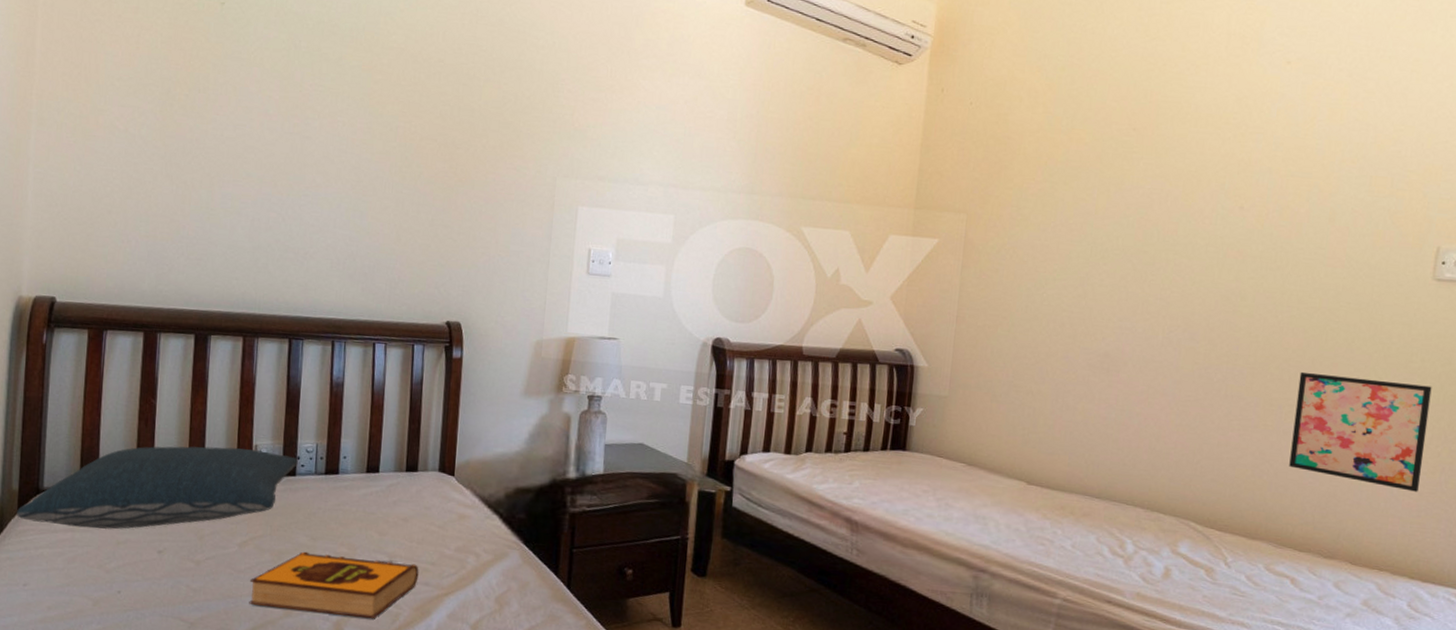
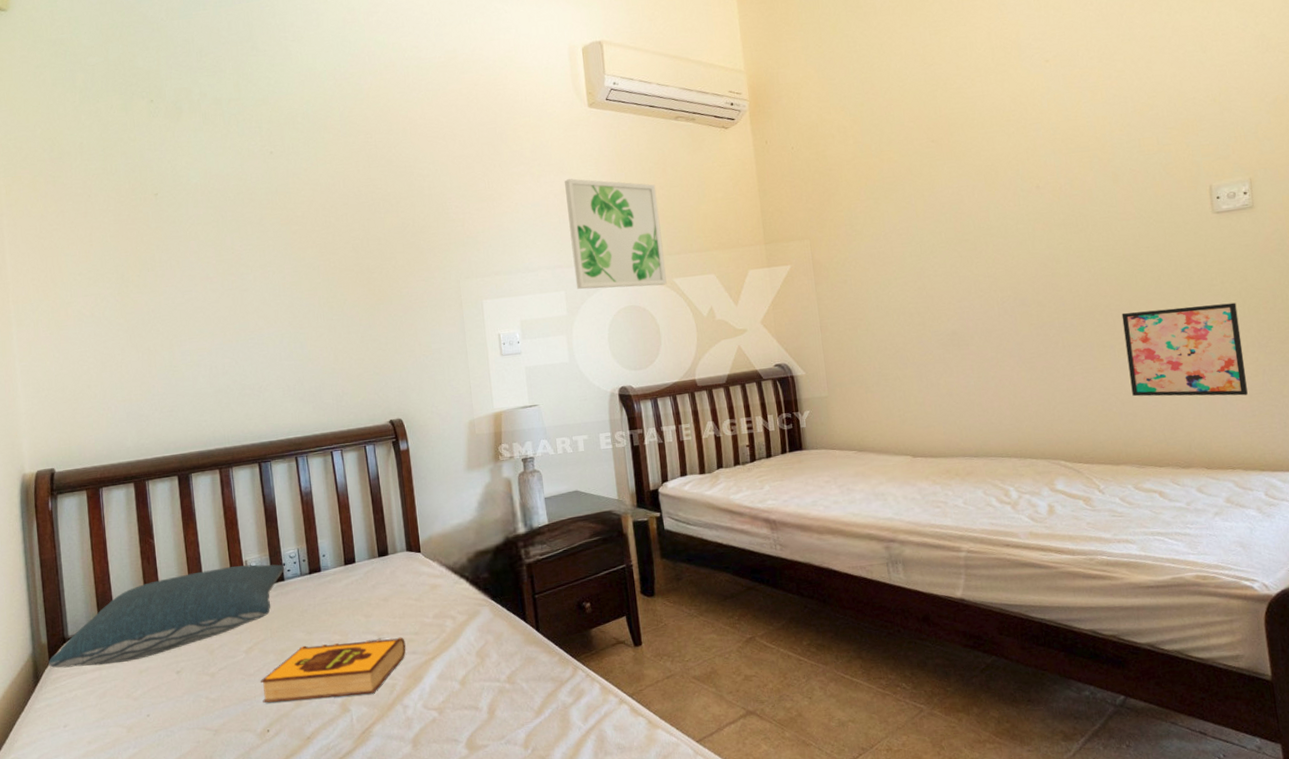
wall art: none [688,85,804,232] -> present [565,178,667,290]

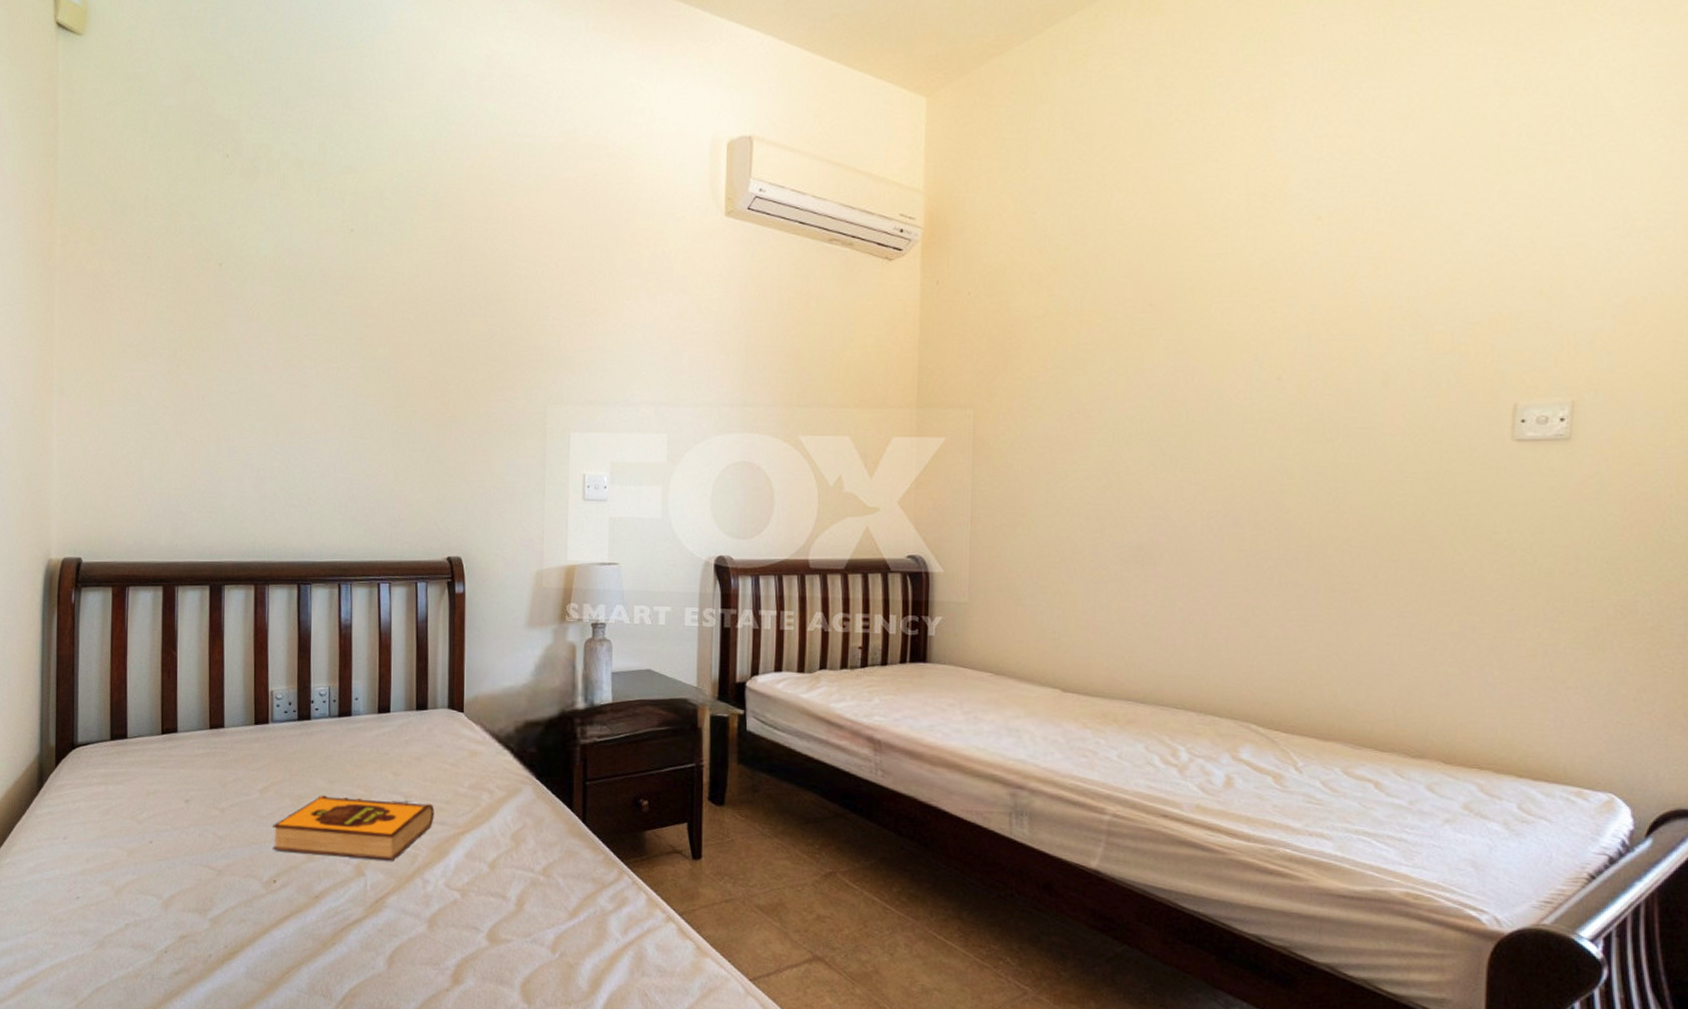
pillow: present [48,564,284,668] -> none [54,694,312,781]
wall art: present [565,178,667,290] -> none [681,300,793,442]
wall art: present [1121,302,1248,397] -> none [1360,552,1523,679]

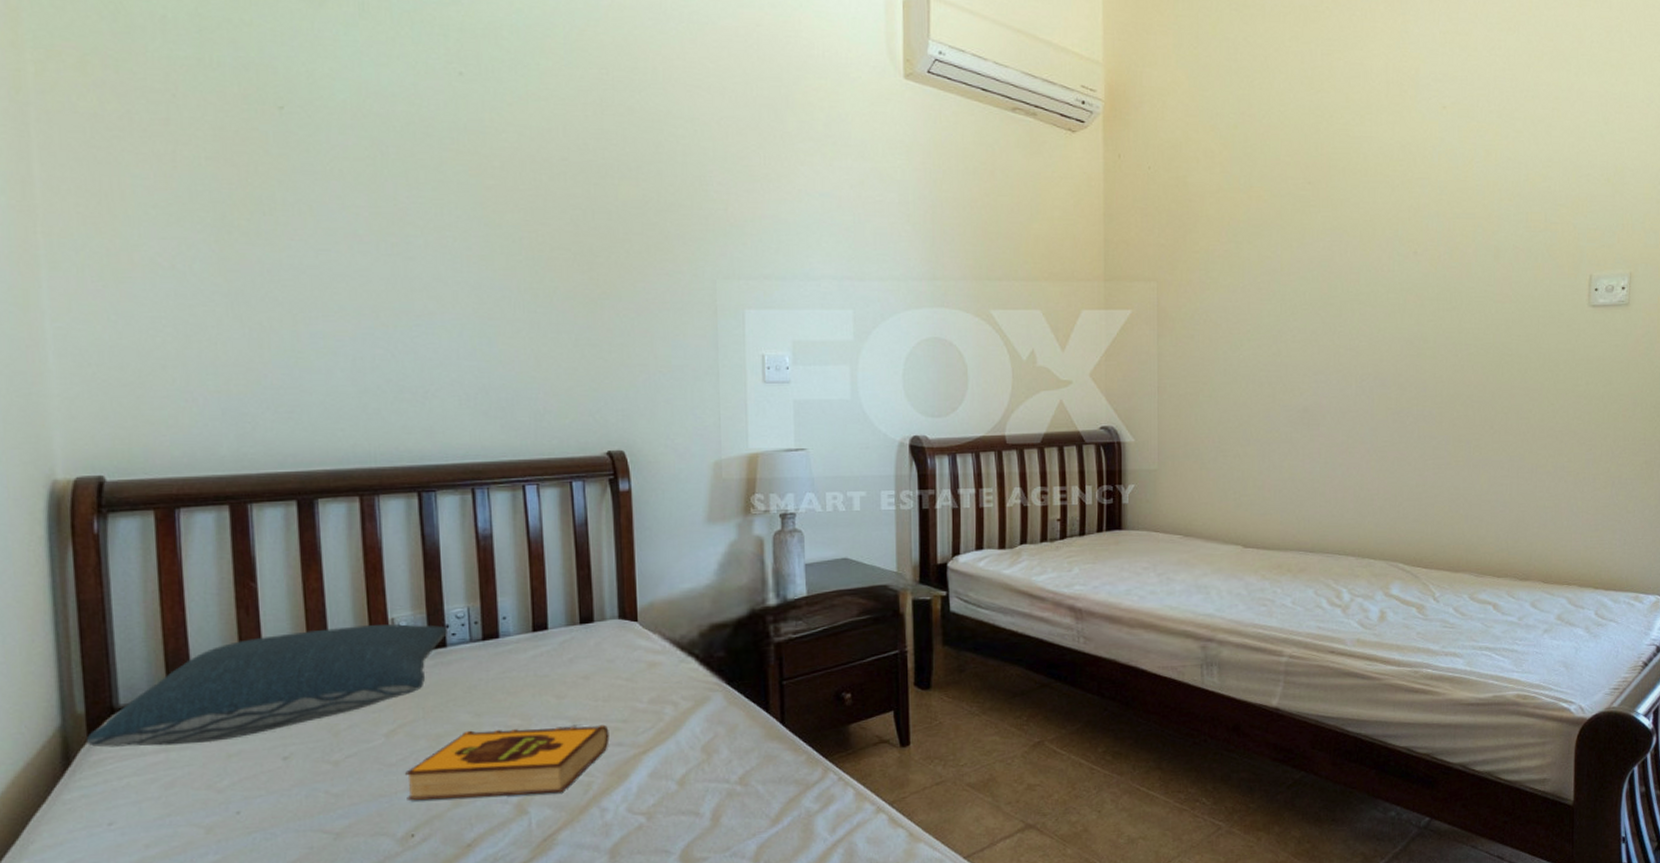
pillow: none [54,694,312,781] -> present [85,624,447,748]

